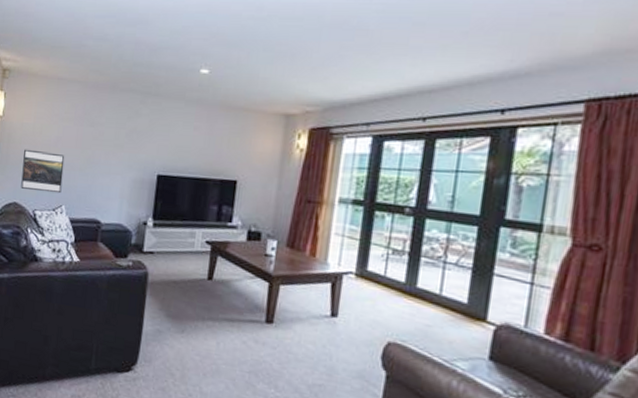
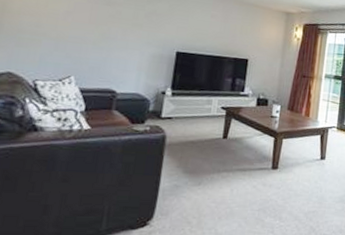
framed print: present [21,149,65,194] -> none [17,19,76,65]

